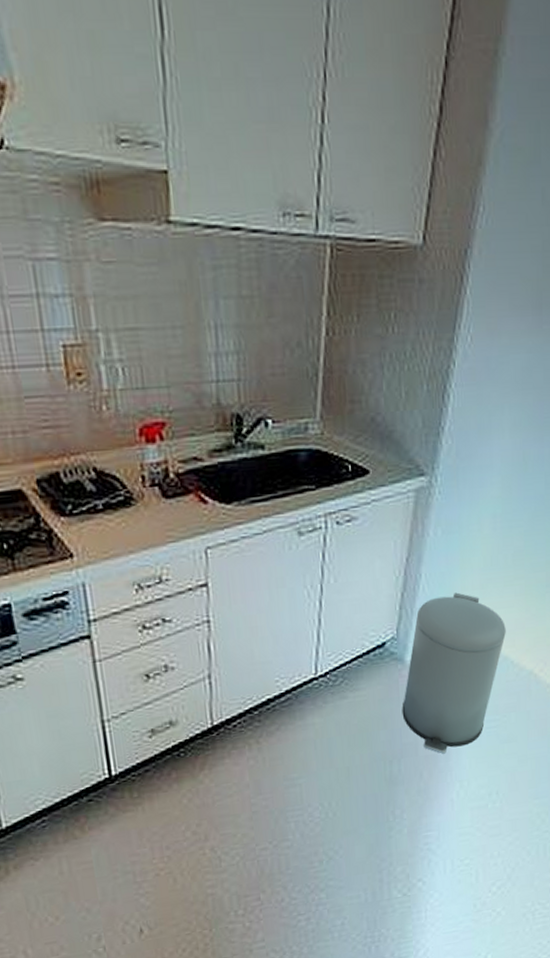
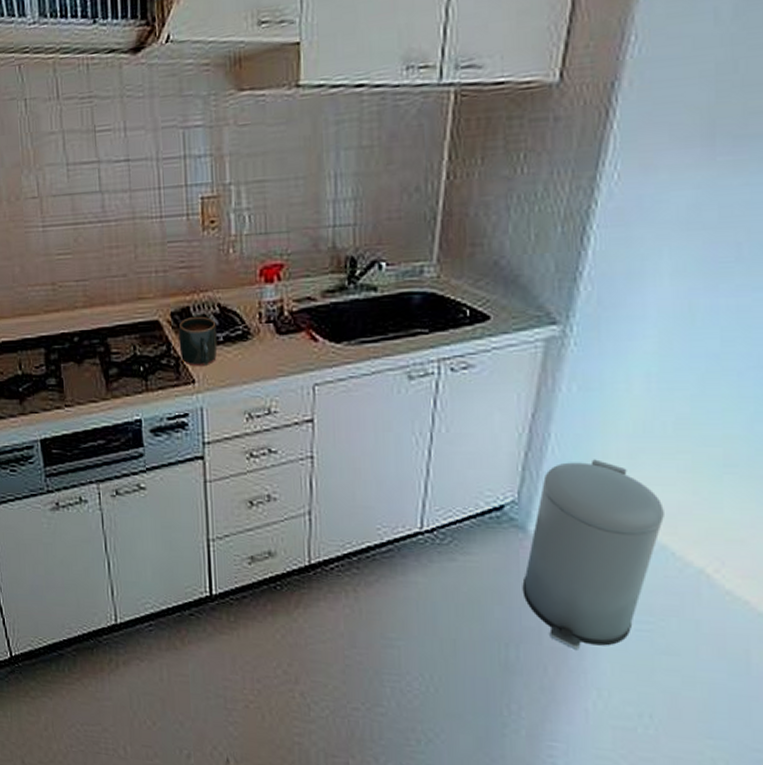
mug: none [48,482,97,539] -> present [178,316,218,367]

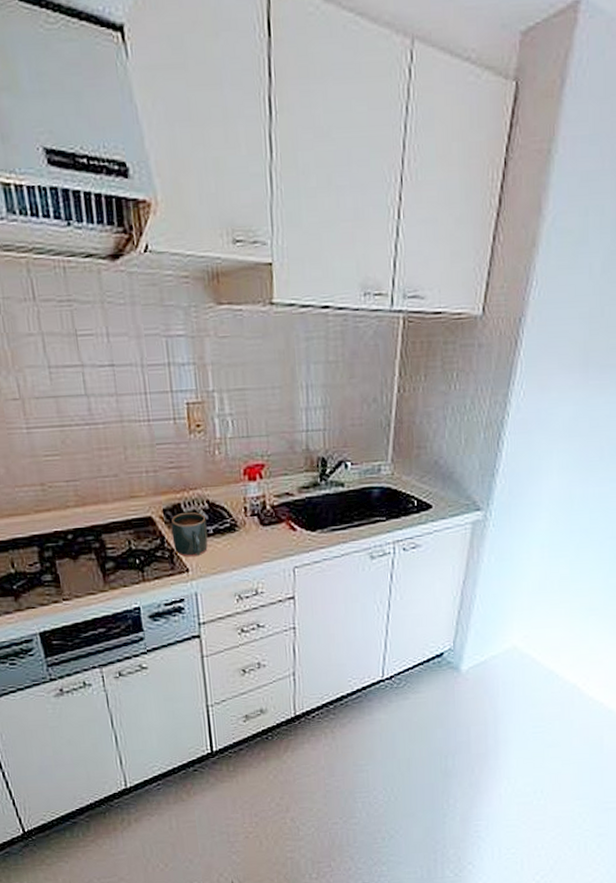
pedal bin: present [522,459,664,650] -> none [457,612,552,753]

